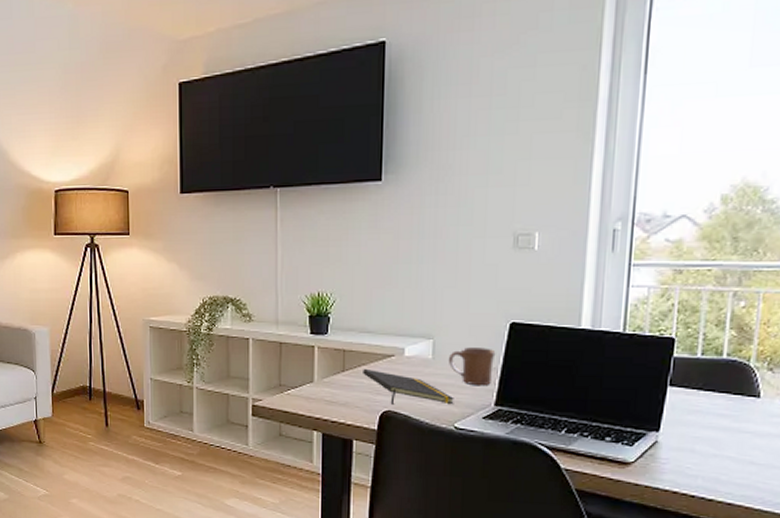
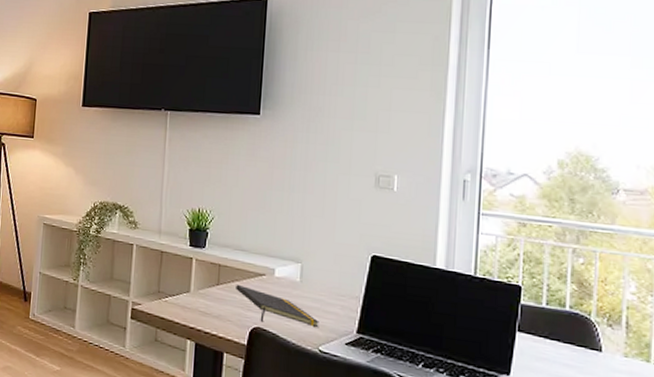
mug: present [448,347,496,385] -> none [314,274,359,313]

